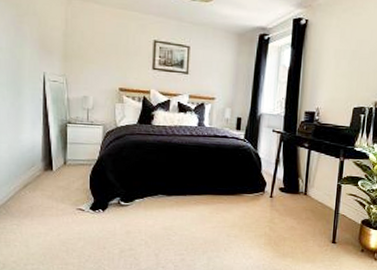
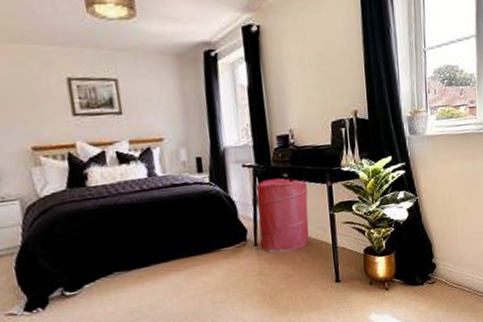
laundry hamper: none [274,145,322,209] -> present [256,178,309,253]

